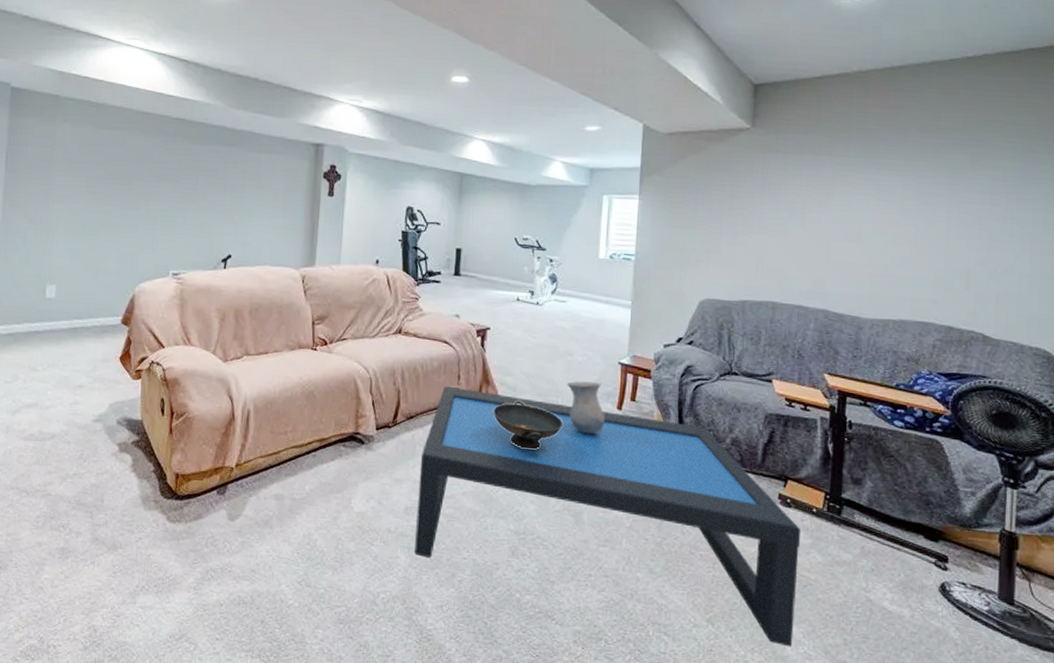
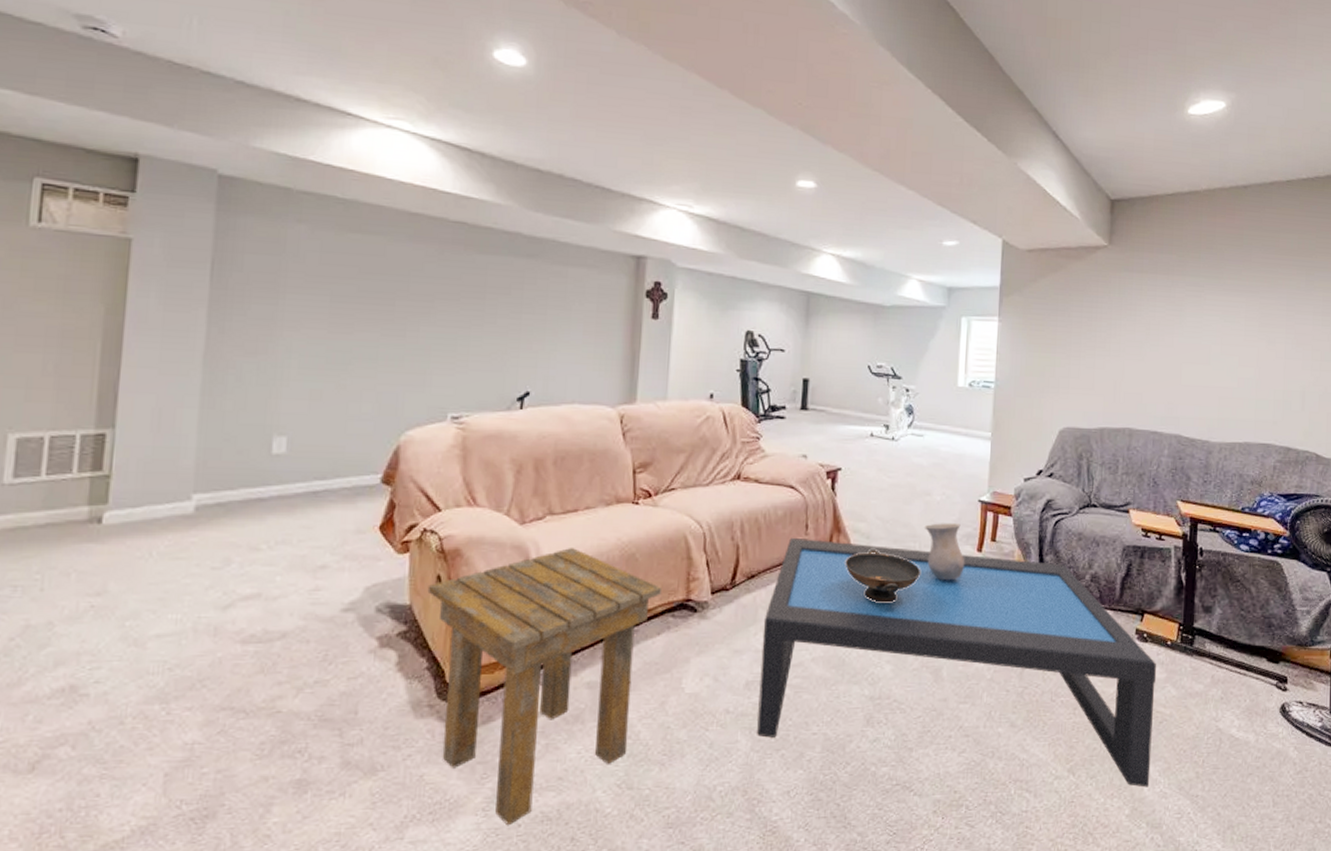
side table: none [154,383,336,604] -> present [427,548,663,826]

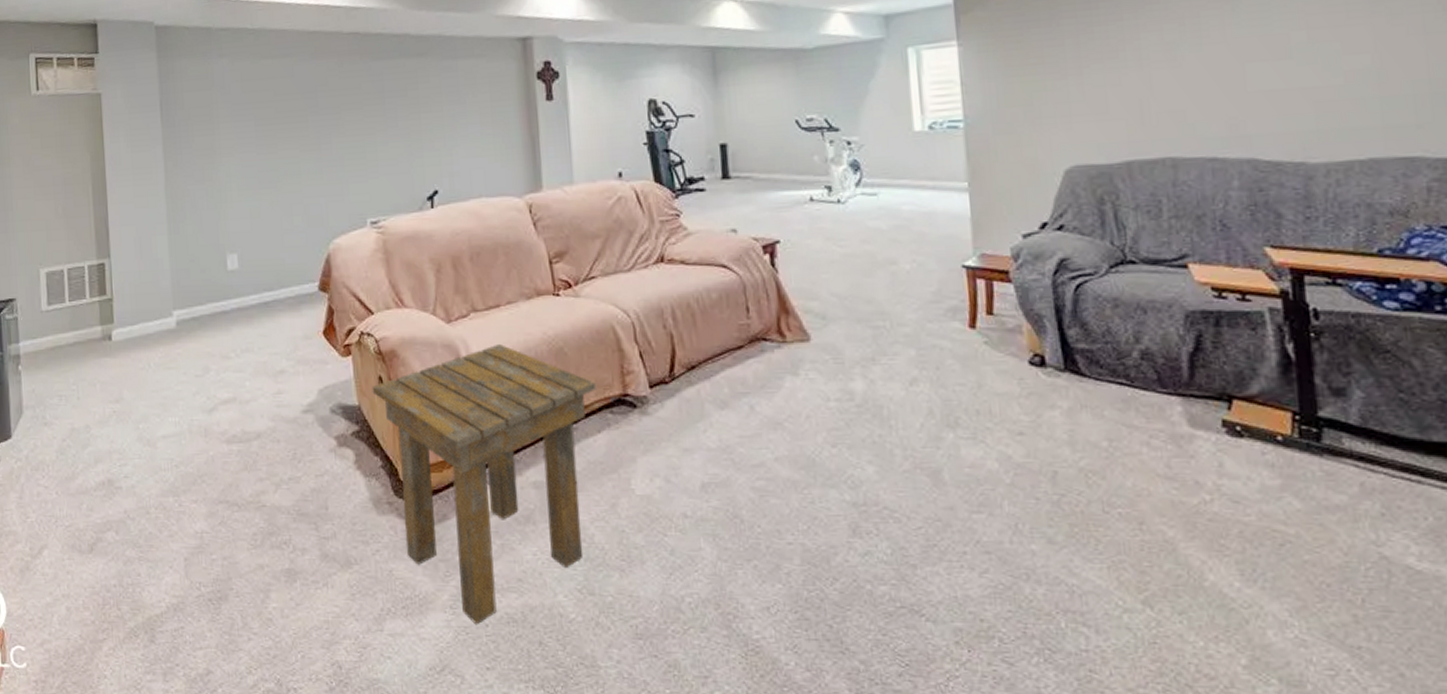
coffee table: present [757,537,1157,788] -> none [712,322,1275,631]
decorative bowl: present [845,549,921,603] -> none [799,332,898,393]
vase: present [925,523,965,580] -> none [895,295,956,364]

